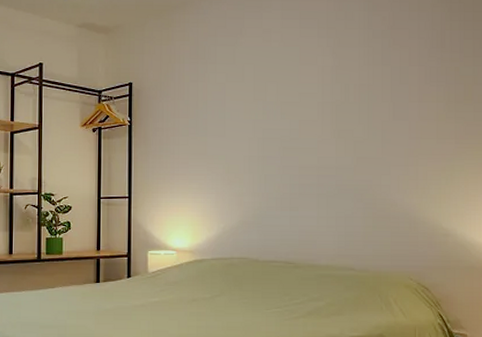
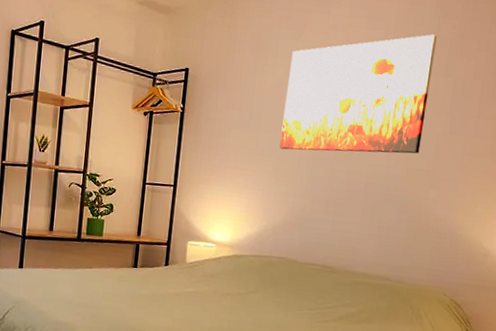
wall art: none [229,27,369,151] -> present [279,34,437,154]

